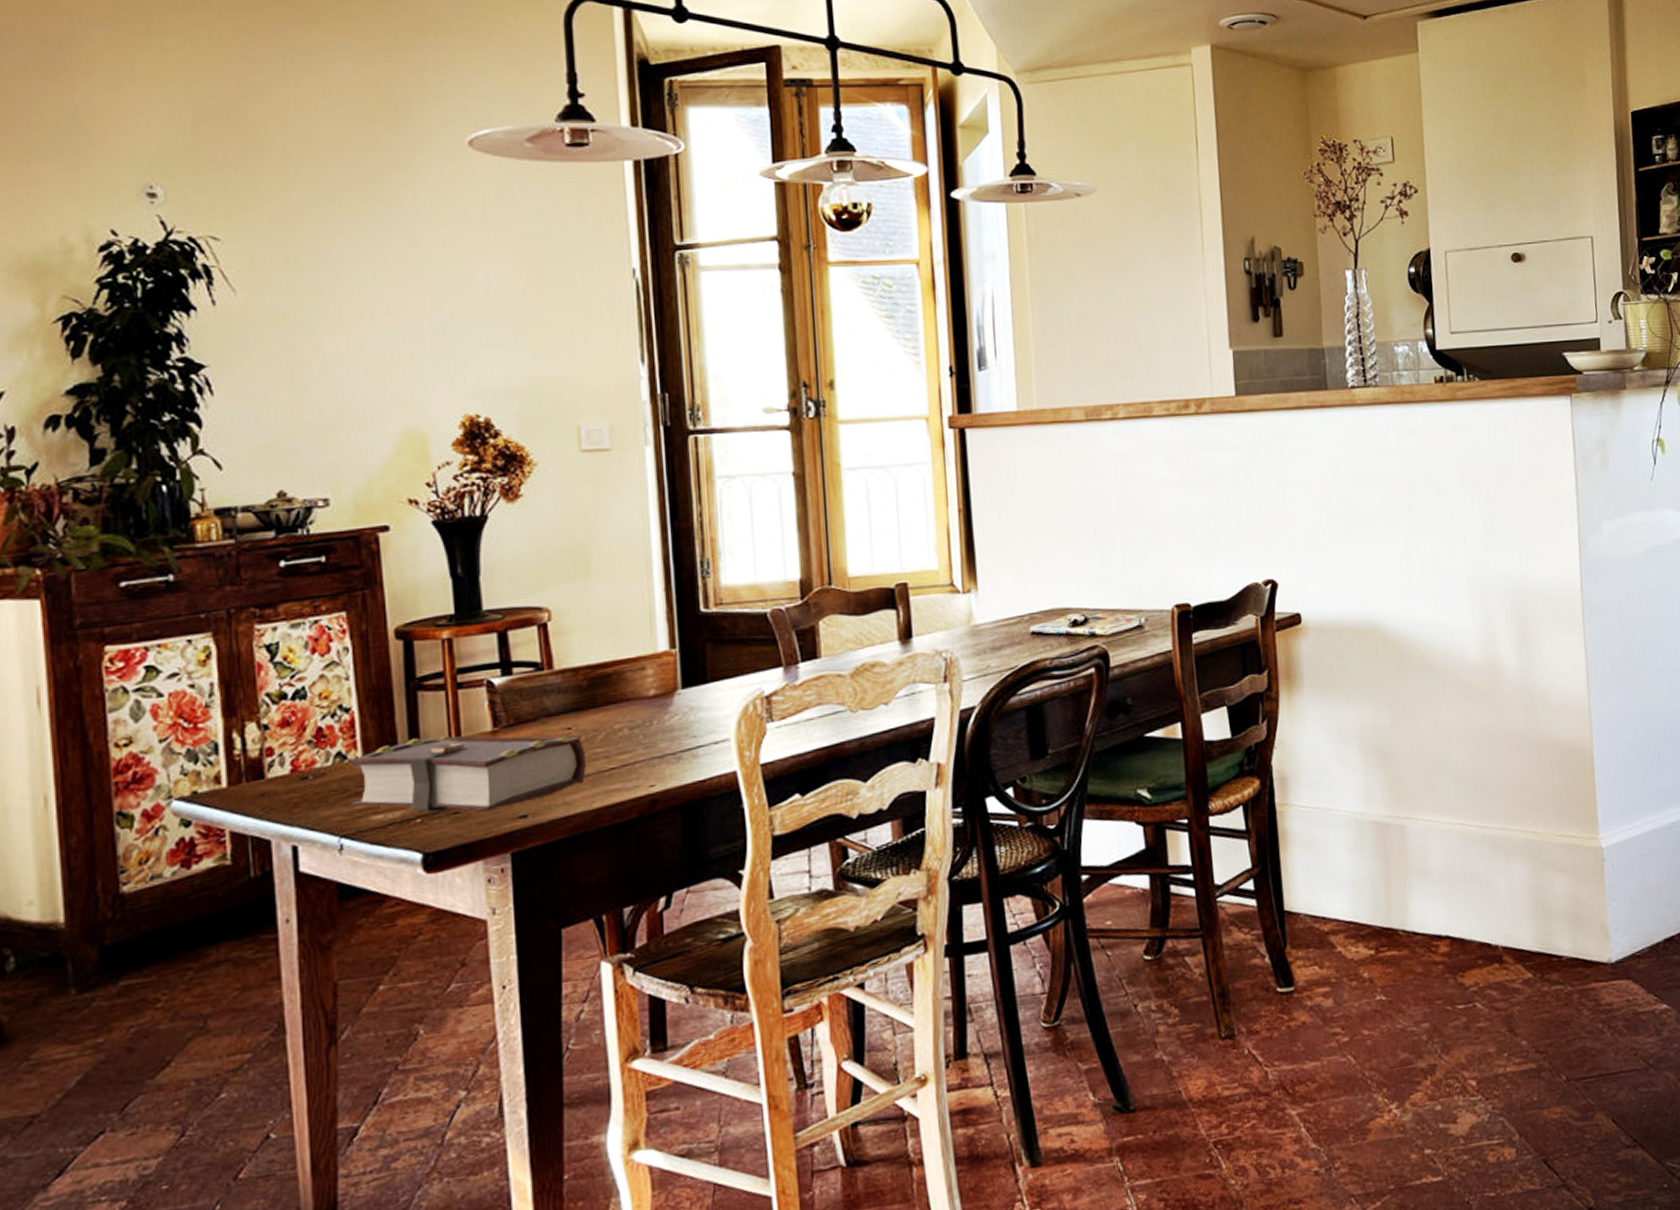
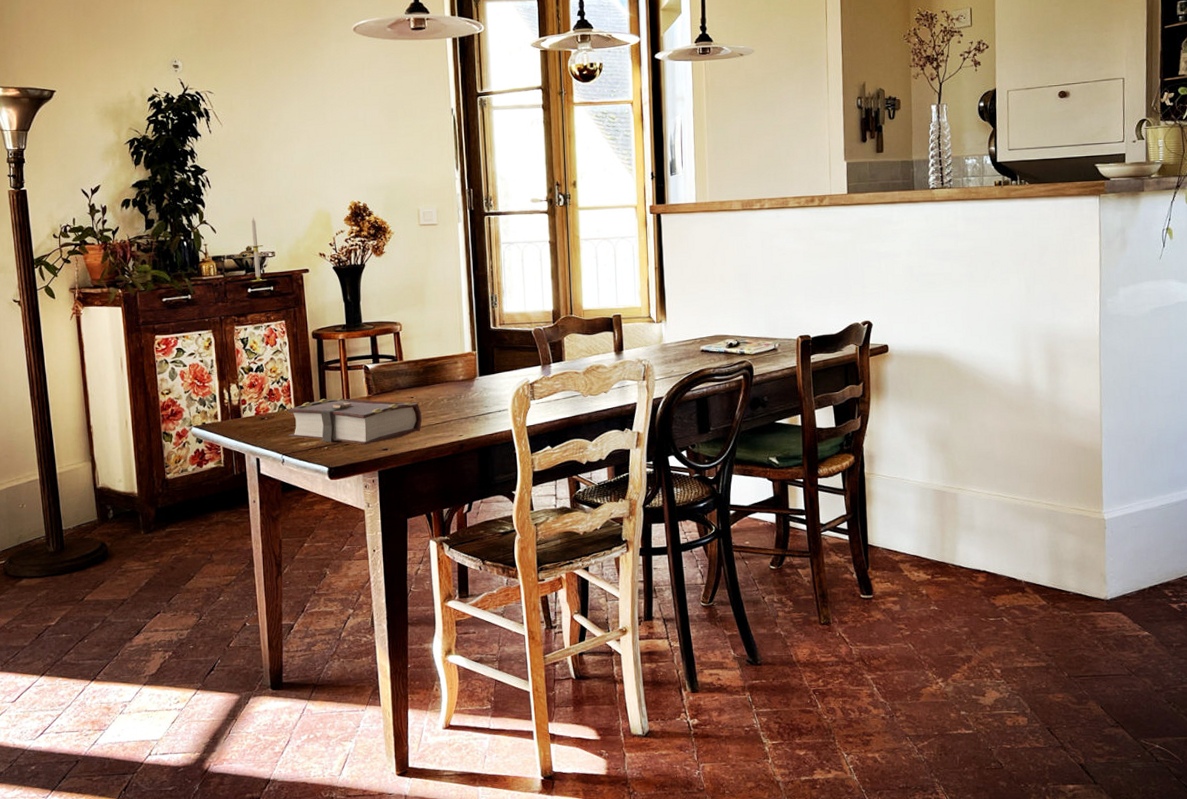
candle: none [280,442,316,550] -> present [248,217,268,282]

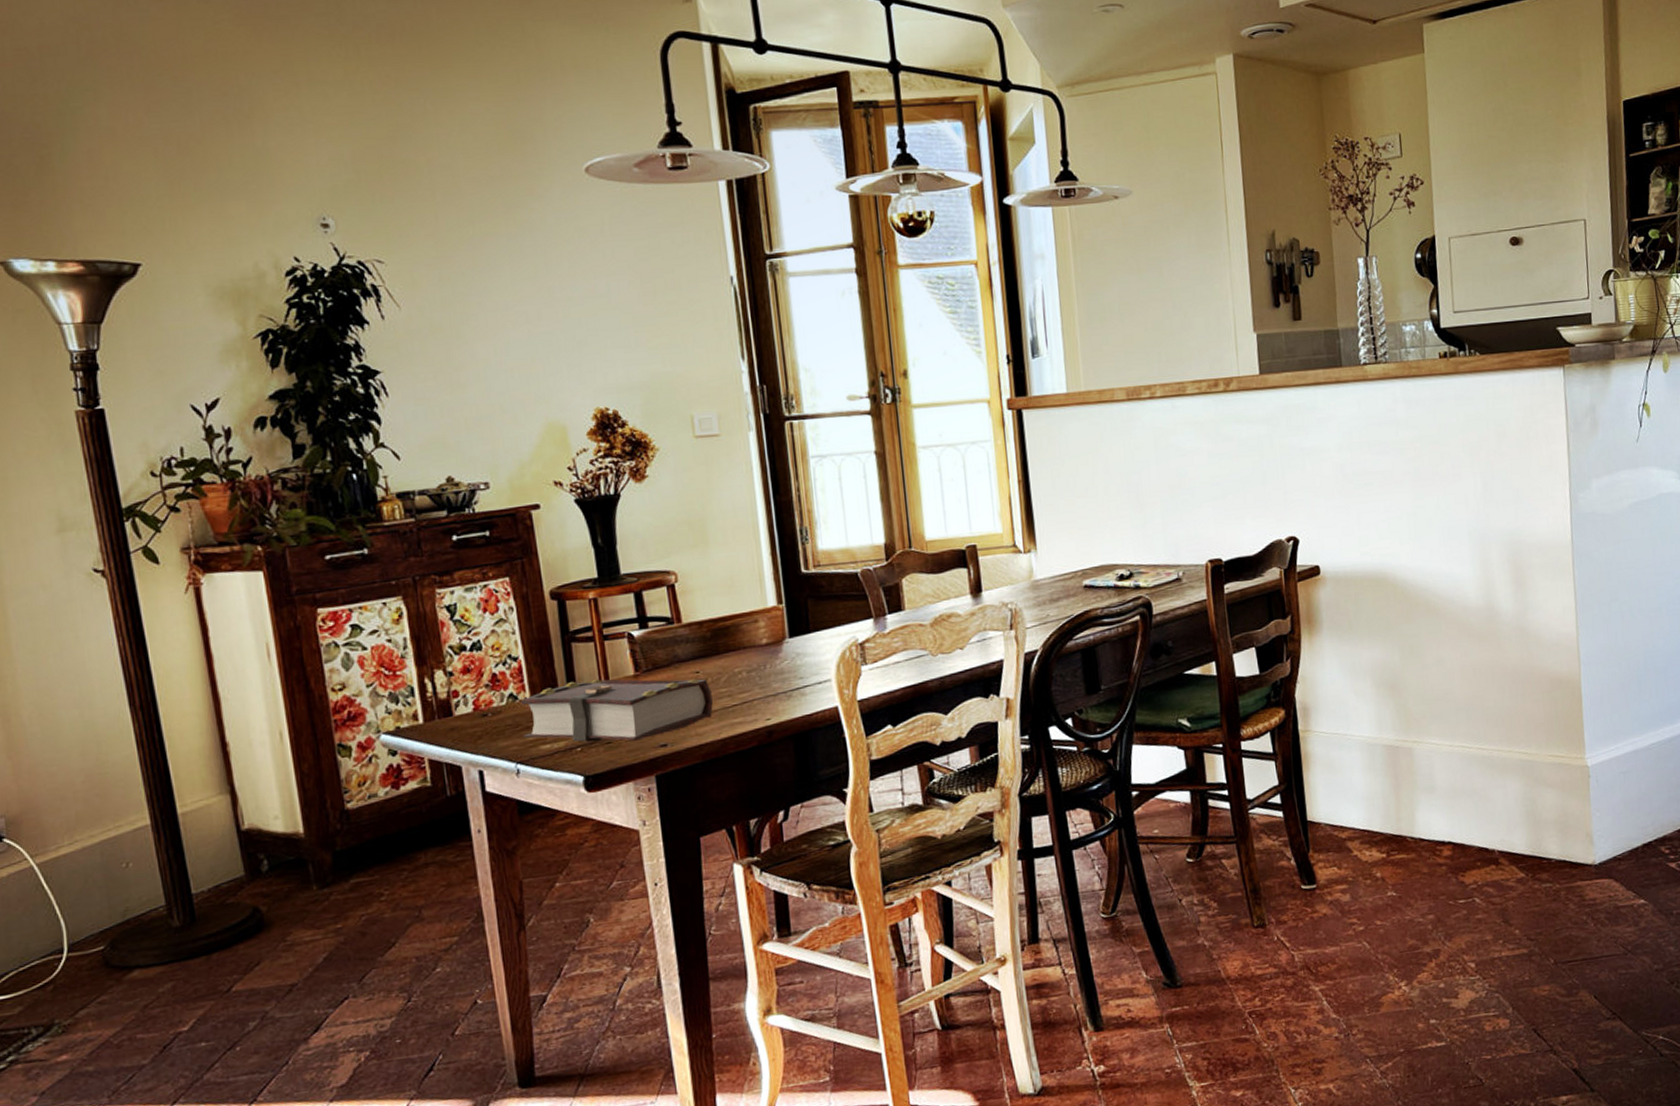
candle: present [248,217,268,282] -> none [449,435,481,527]

